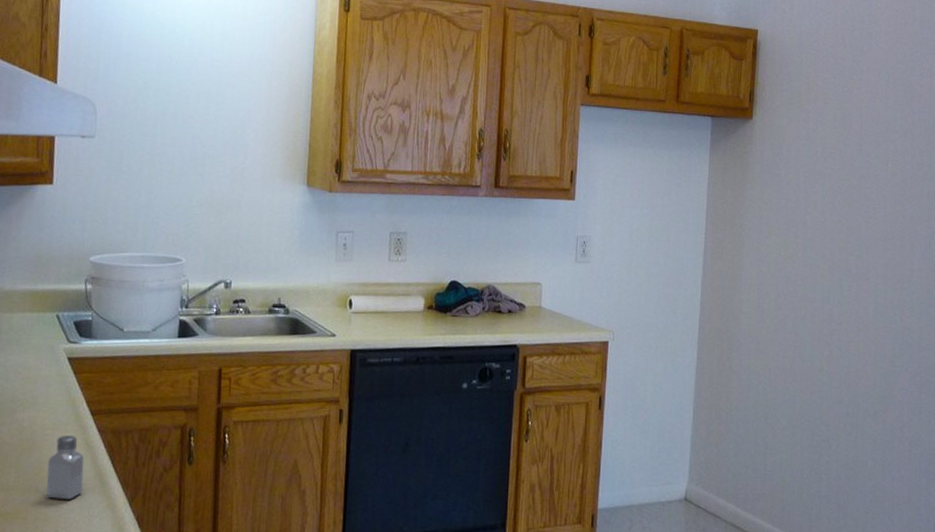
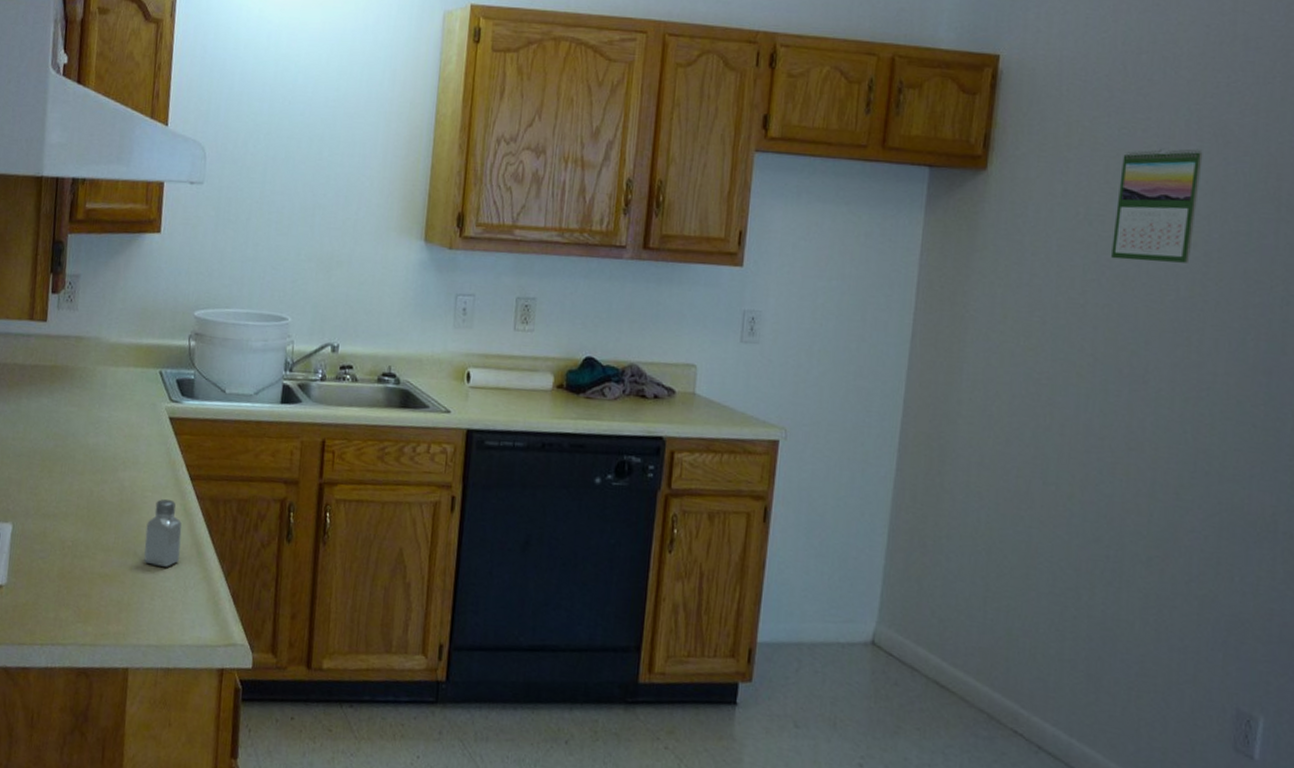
calendar: none [841,102,898,188] -> present [1111,148,1203,263]

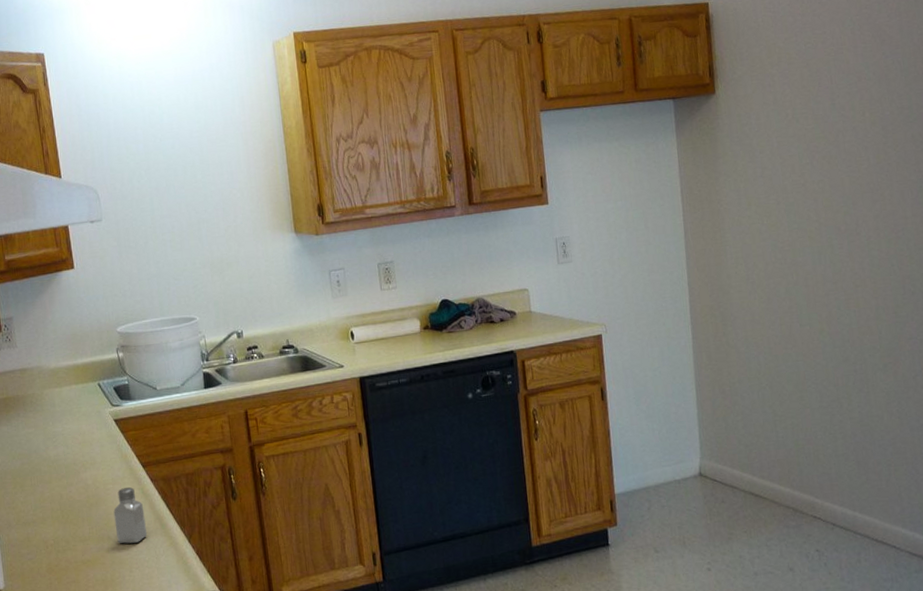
calendar: present [1111,148,1203,263] -> none [811,49,873,145]

